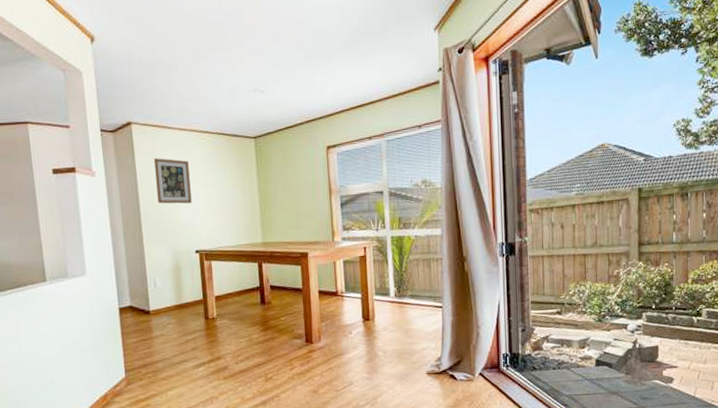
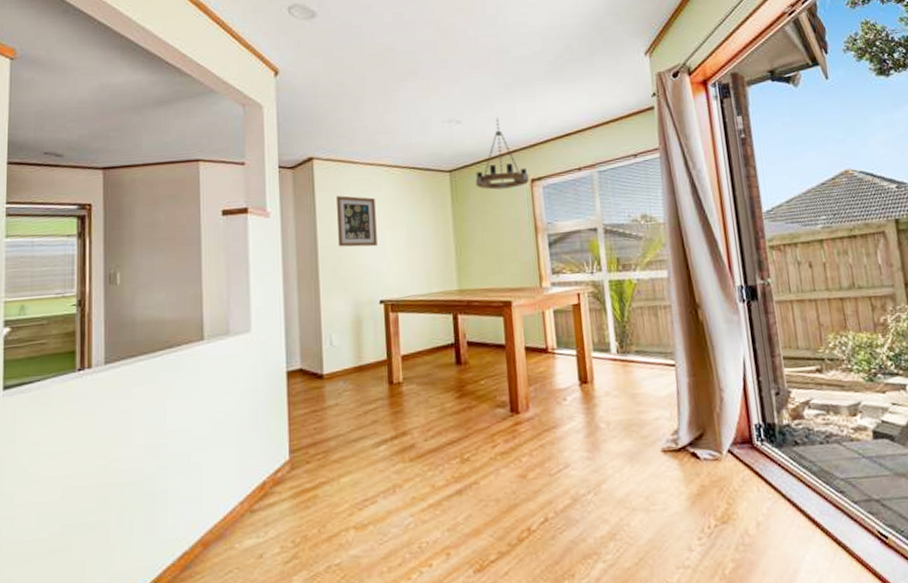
chandelier: none [277,87,325,155] -> present [475,116,529,190]

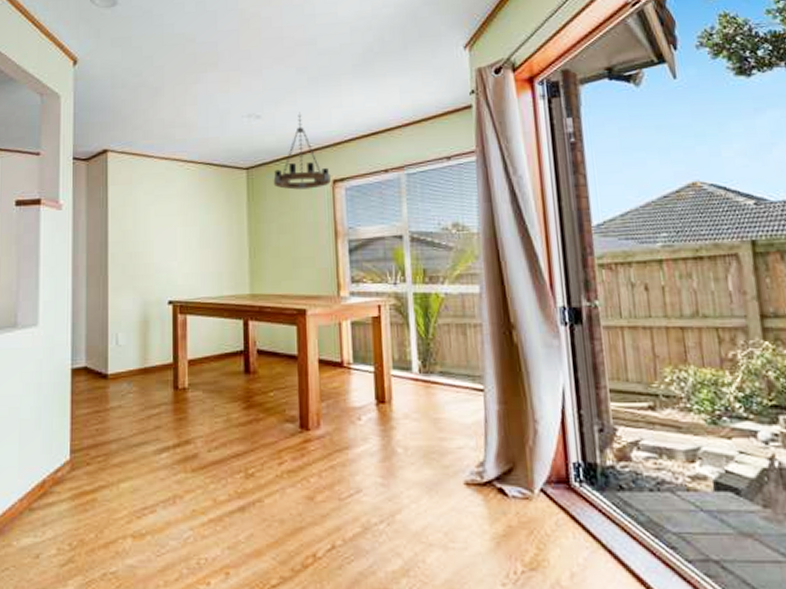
wall art: present [336,195,377,247] -> none [128,190,169,244]

